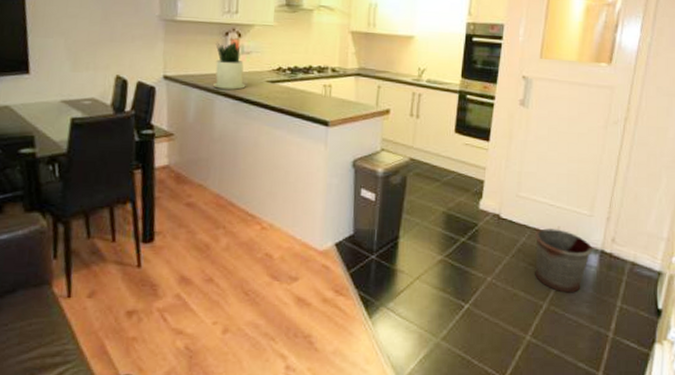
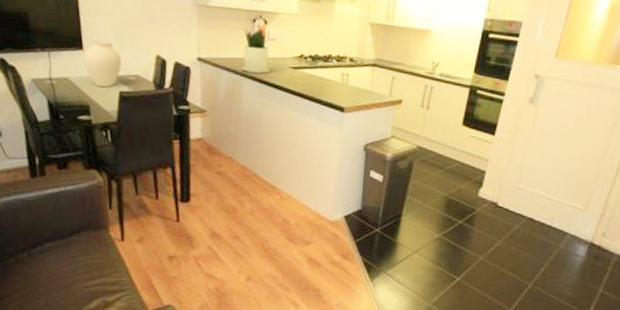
vase: none [29,62,75,115] -> present [83,40,122,88]
bucket: present [534,228,593,293] -> none [524,218,583,277]

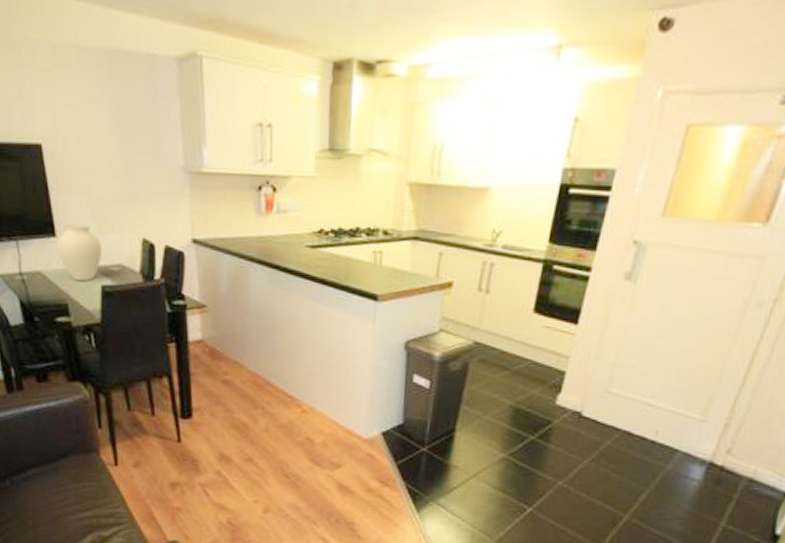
planter: present [241,28,271,74] -> none [246,198,283,256]

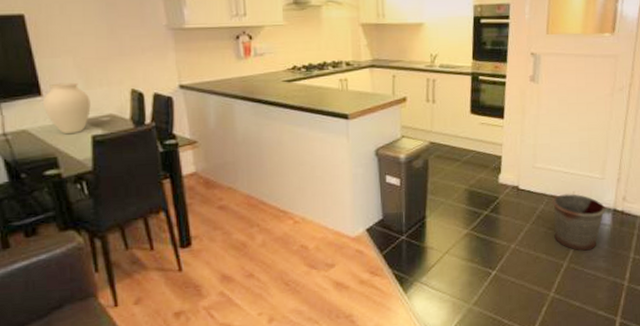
bucket: none [618,431,699,507] -> present [551,194,606,251]

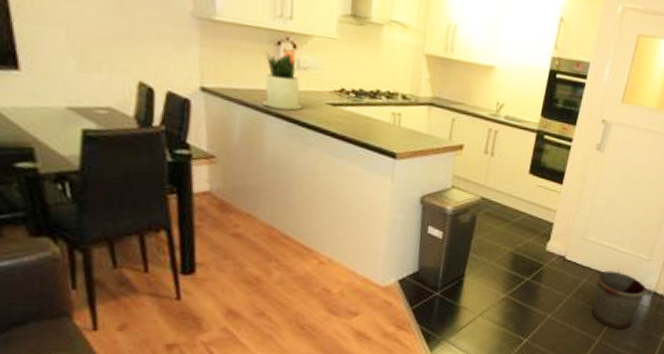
vase: present [44,82,91,135] -> none [21,57,84,124]
planter: none [227,45,263,93] -> present [263,52,302,111]

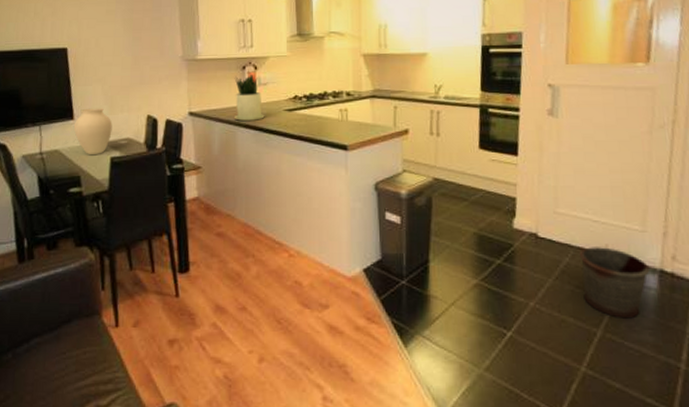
vase: none [21,57,84,124] -> present [74,108,113,156]

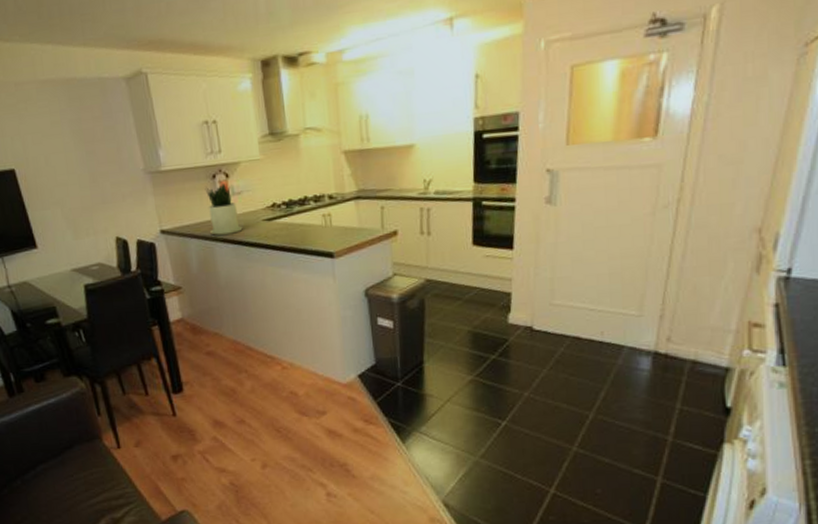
vase: present [74,108,113,156] -> none [39,233,81,285]
bucket: present [578,247,650,319] -> none [574,334,644,401]

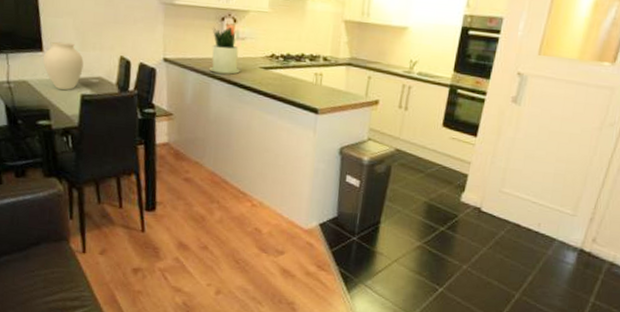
vase: none [39,233,81,285] -> present [43,41,84,91]

